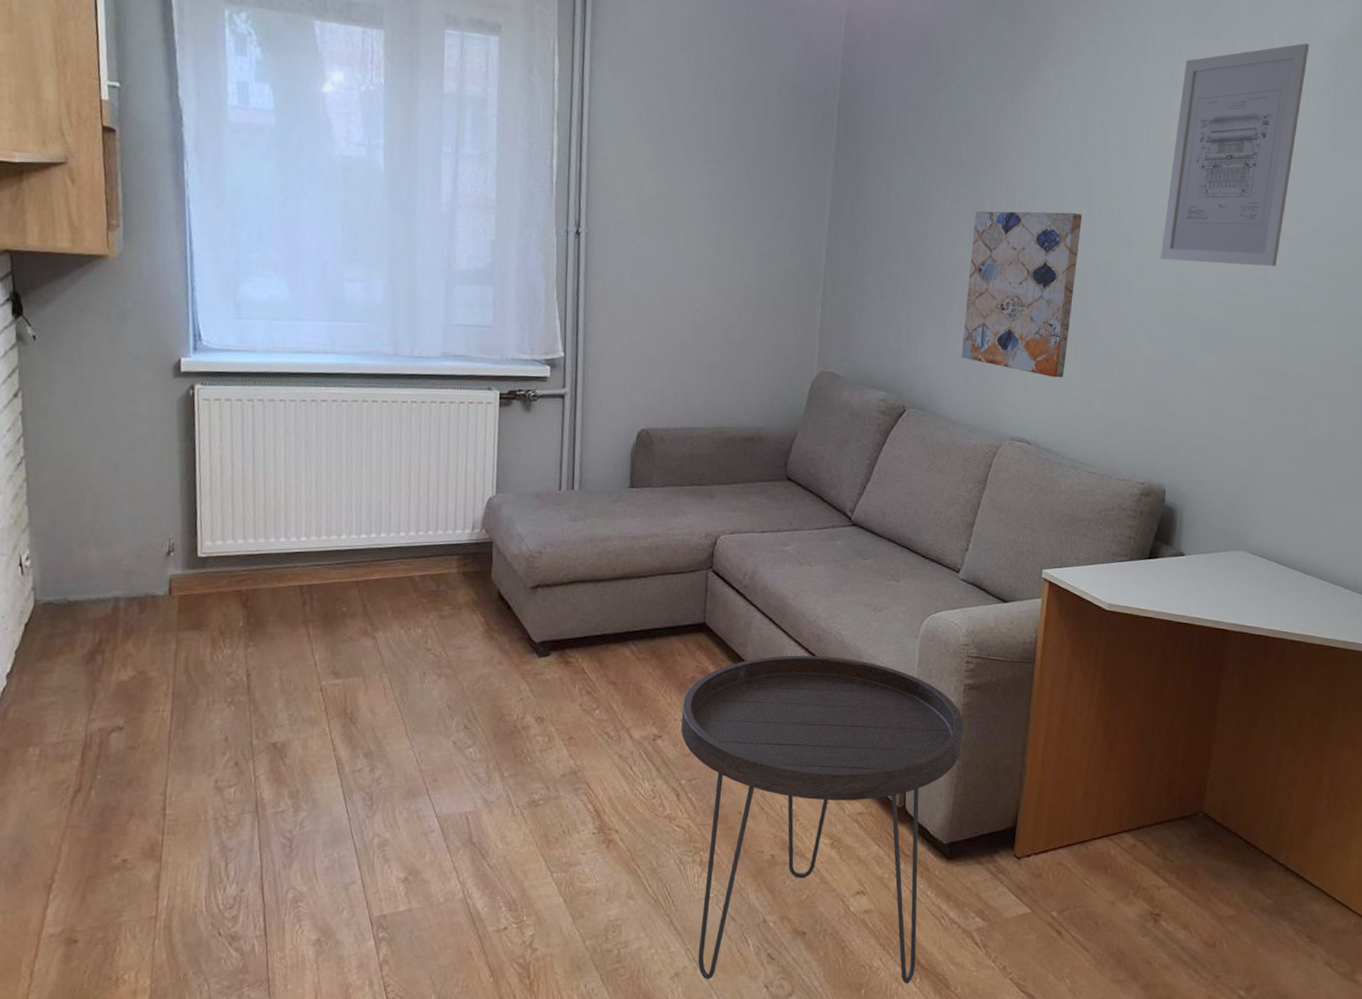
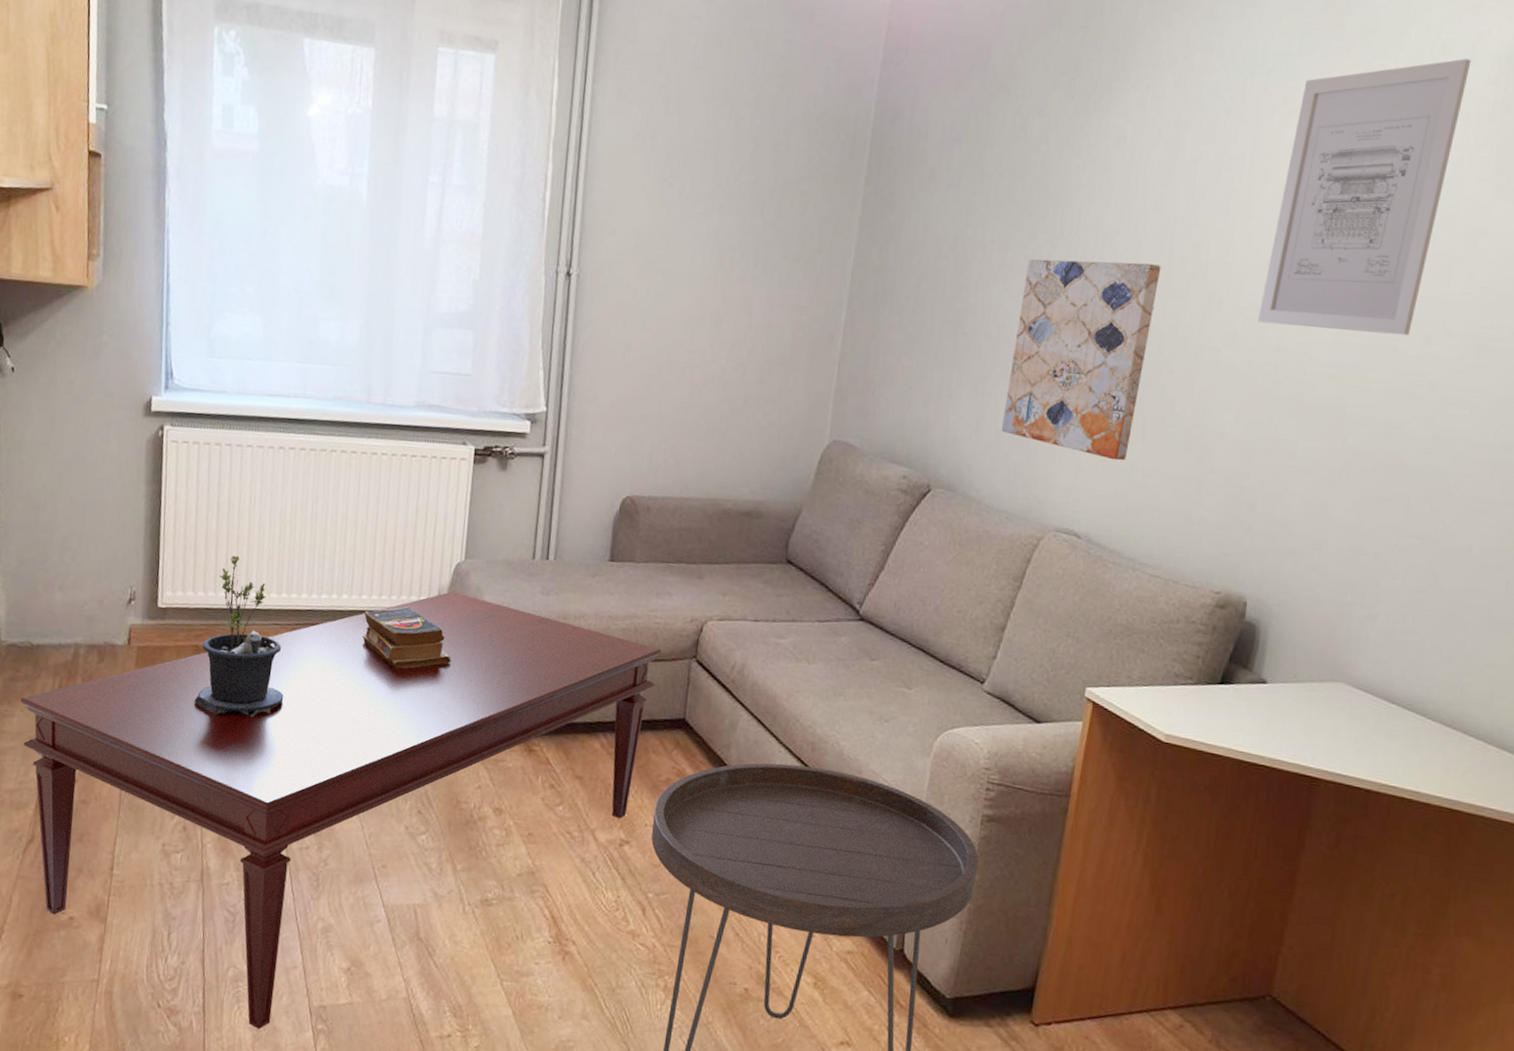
coffee table: none [60,524,681,944] -> present [20,591,662,1029]
potted plant: none [239,503,330,655] -> present [194,555,289,718]
books: none [402,540,488,598] -> present [362,607,451,669]

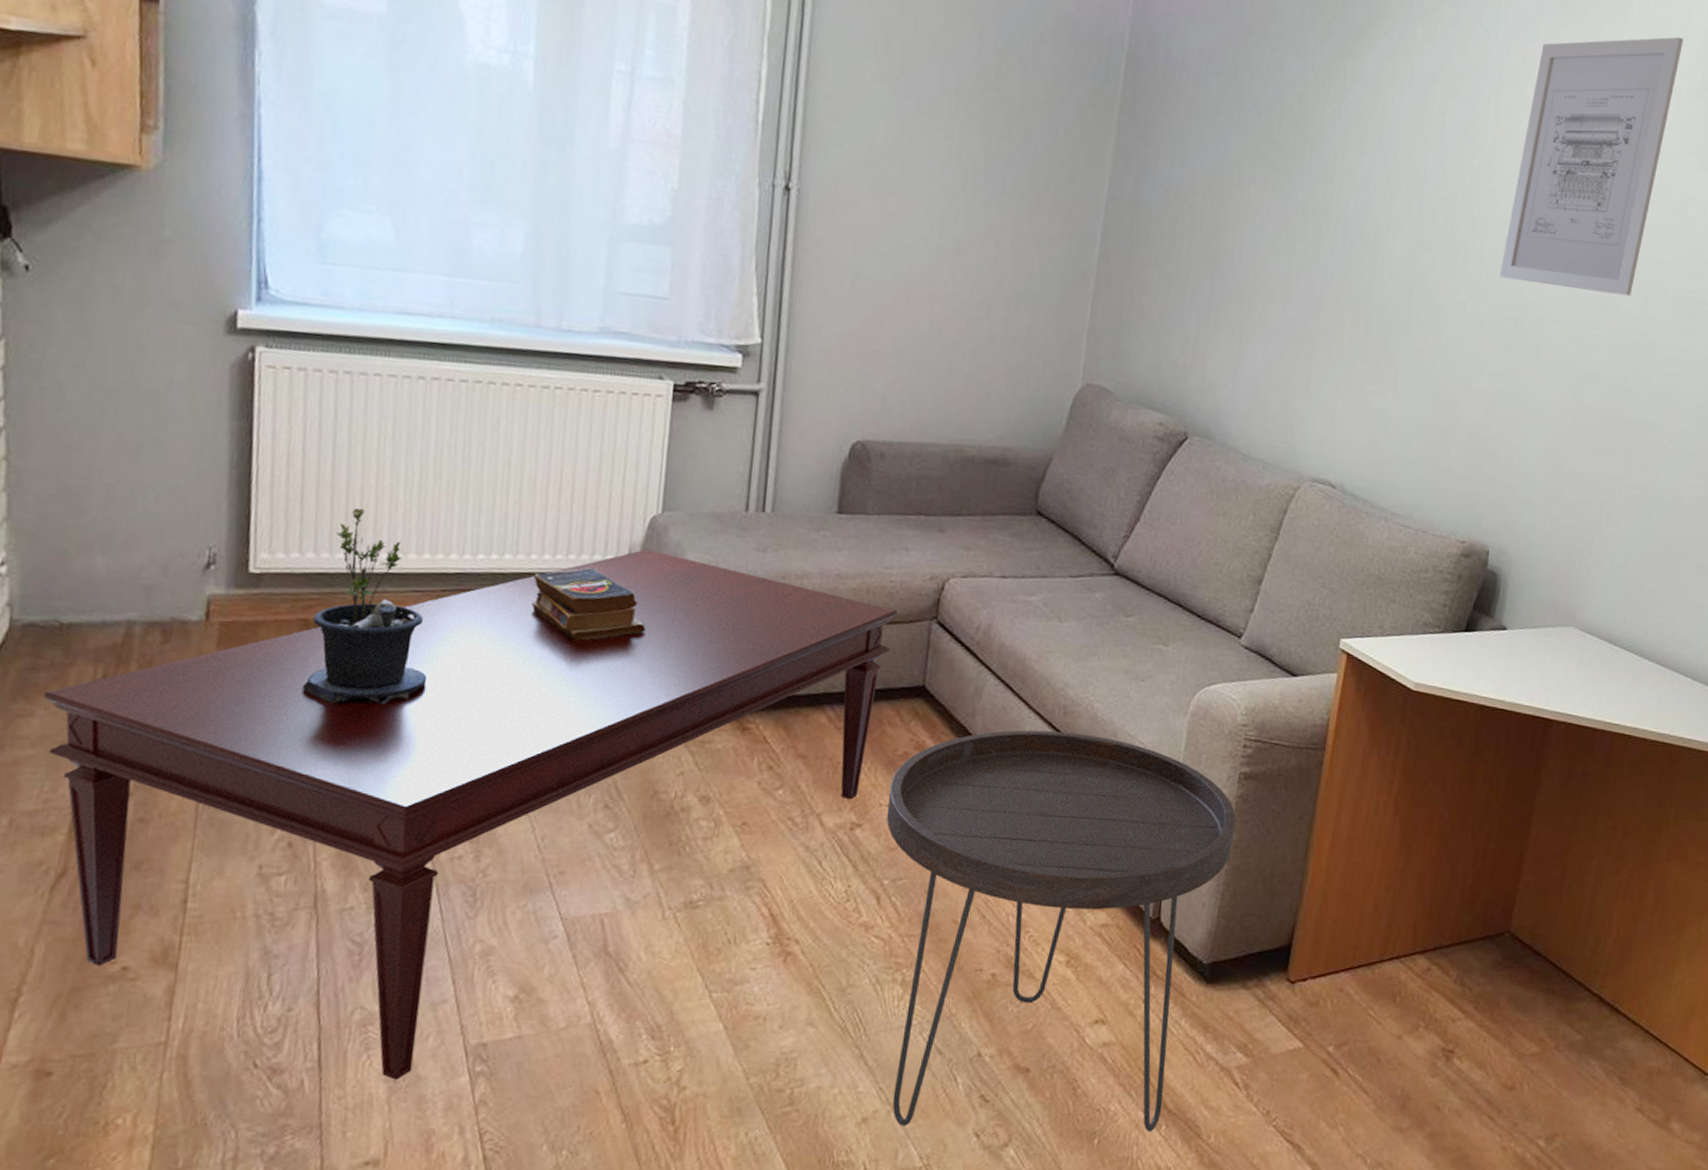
wall art: present [1001,259,1161,461] -> none [1258,202,1412,411]

